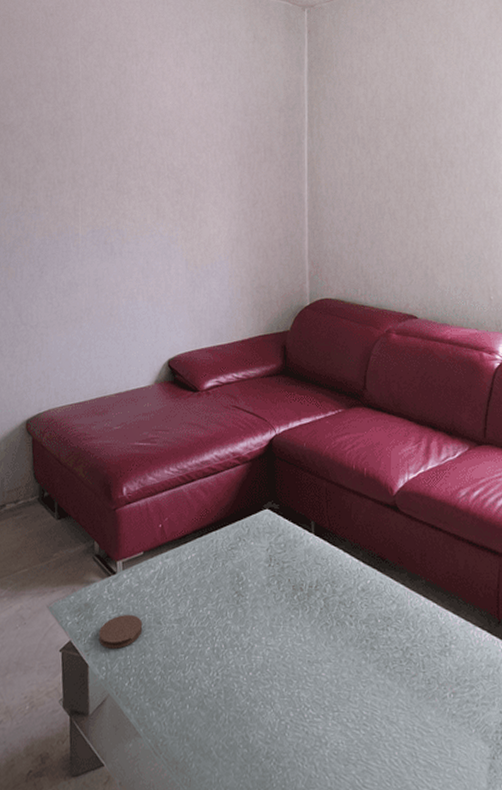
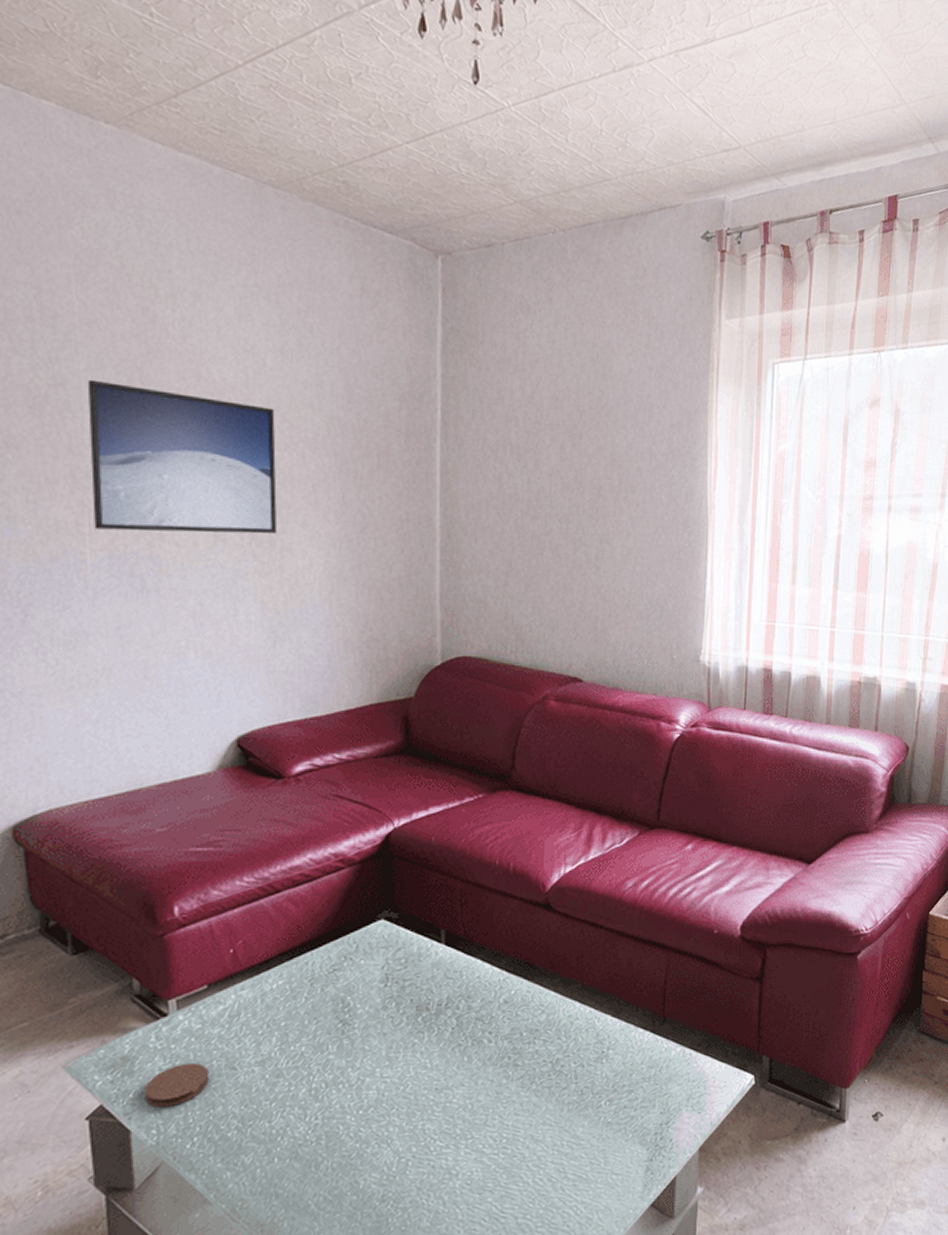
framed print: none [84,114,198,213] -> present [87,379,278,534]

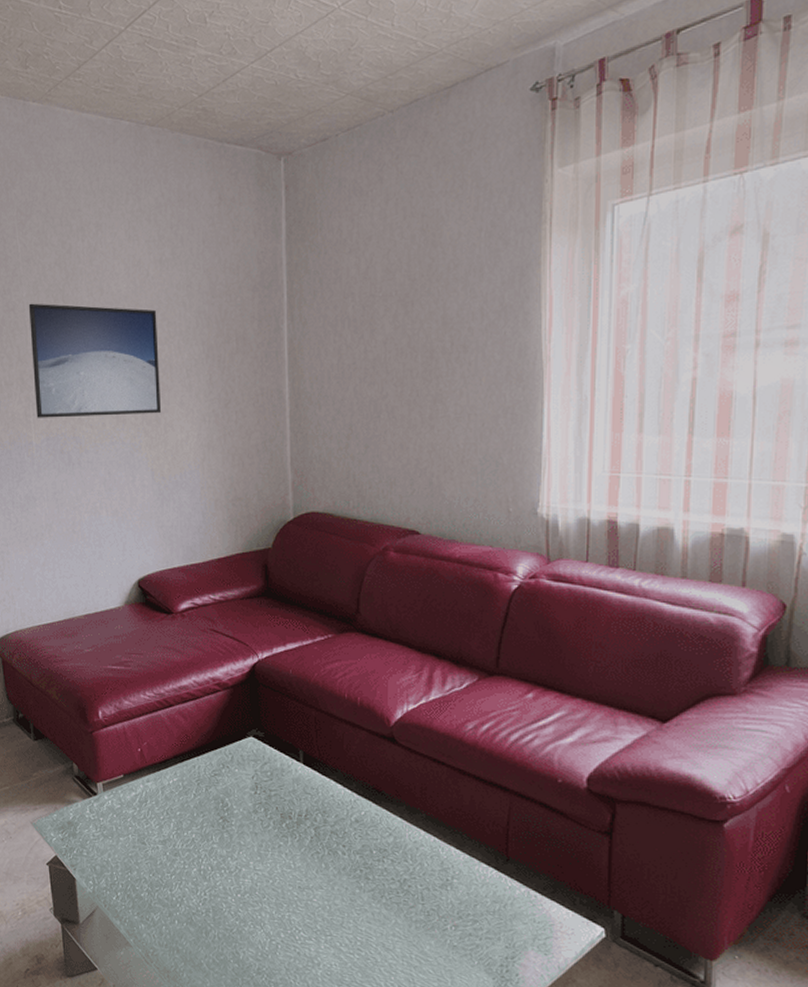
coaster: present [145,1063,210,1107] -> none [84,834,127,865]

